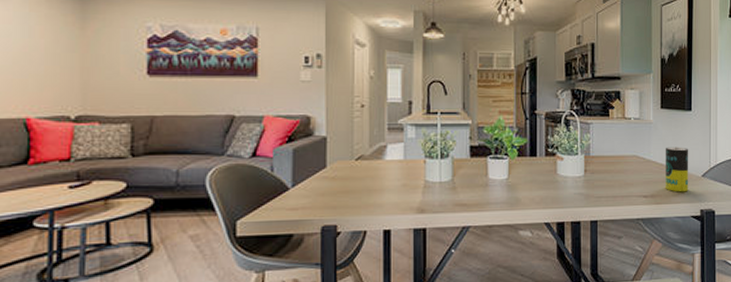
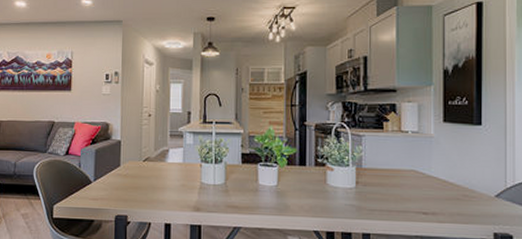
candle: present [666,147,689,192] -> none [450,163,479,213]

